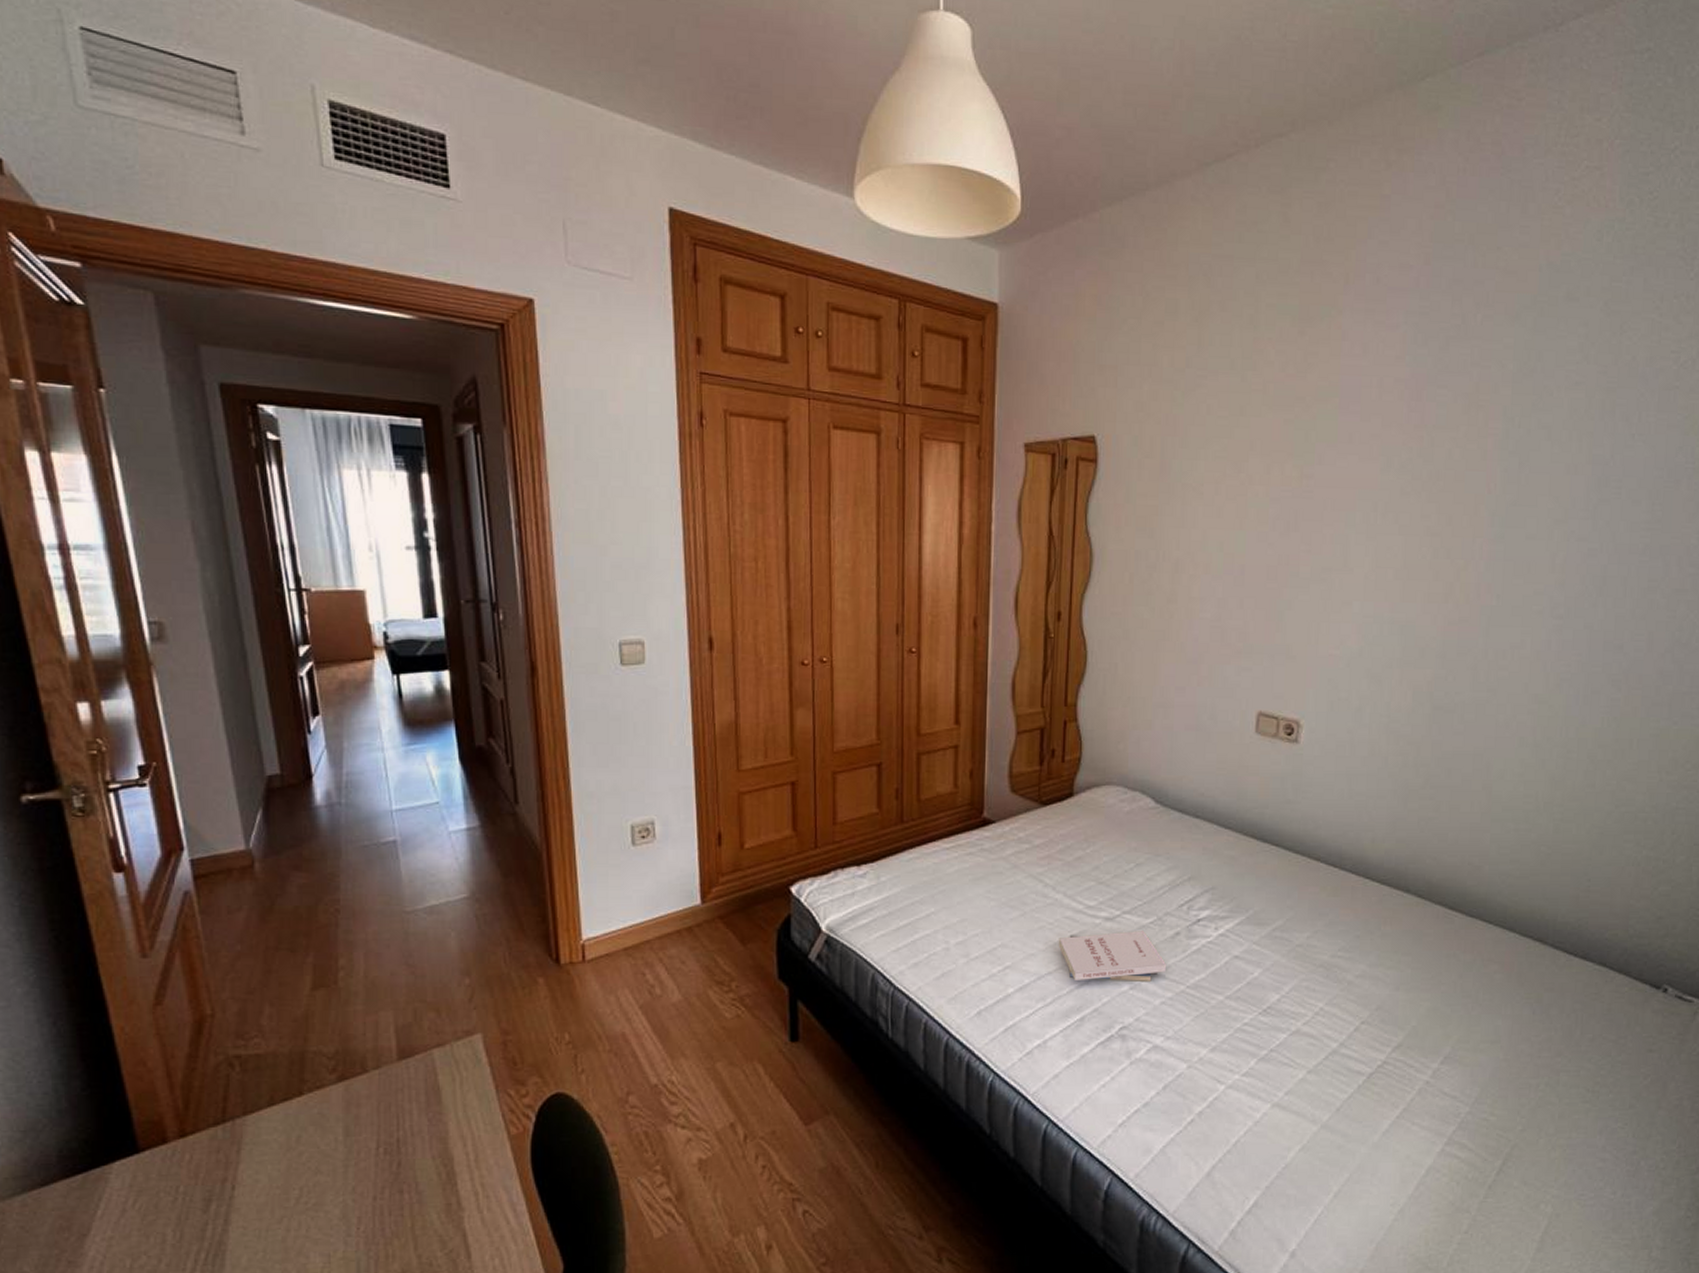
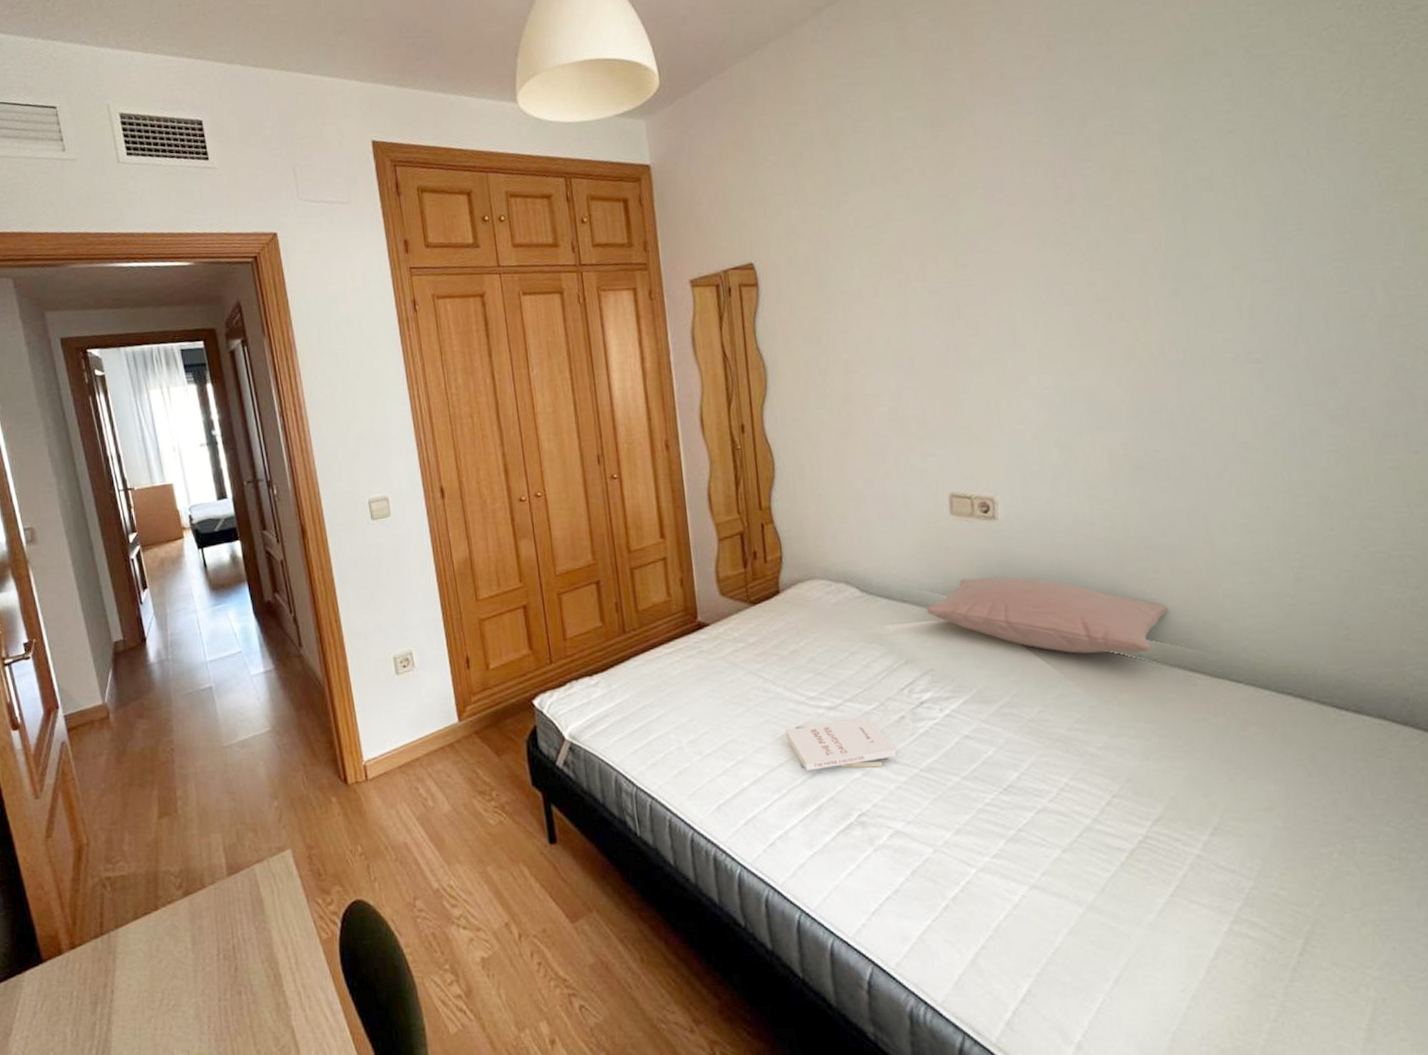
pillow: none [1218,800,1440,888] -> present [927,577,1168,654]

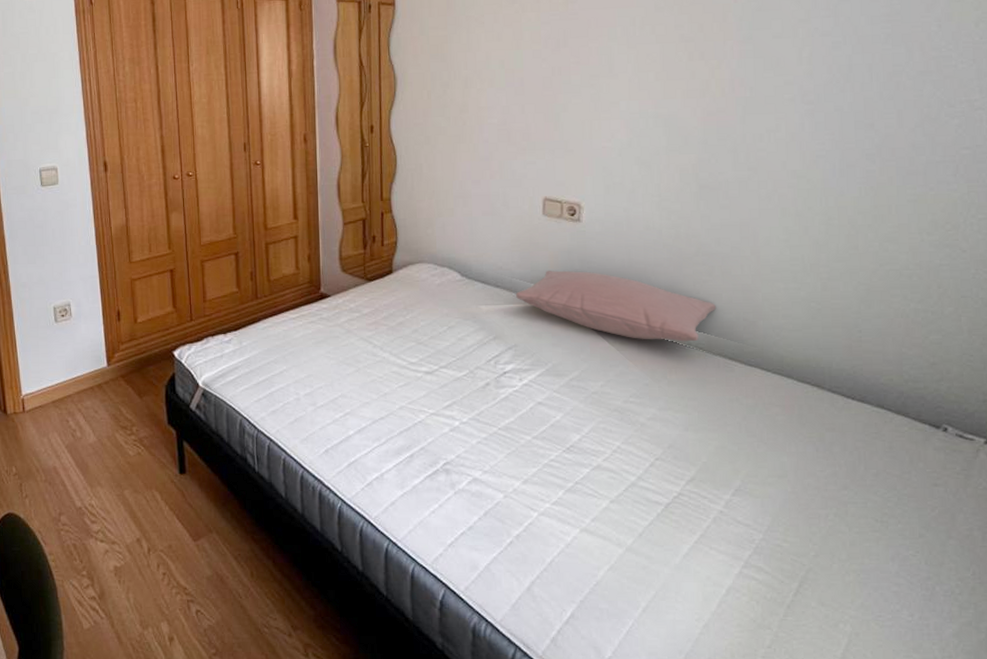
books: present [784,717,897,770] -> none [387,382,481,424]

